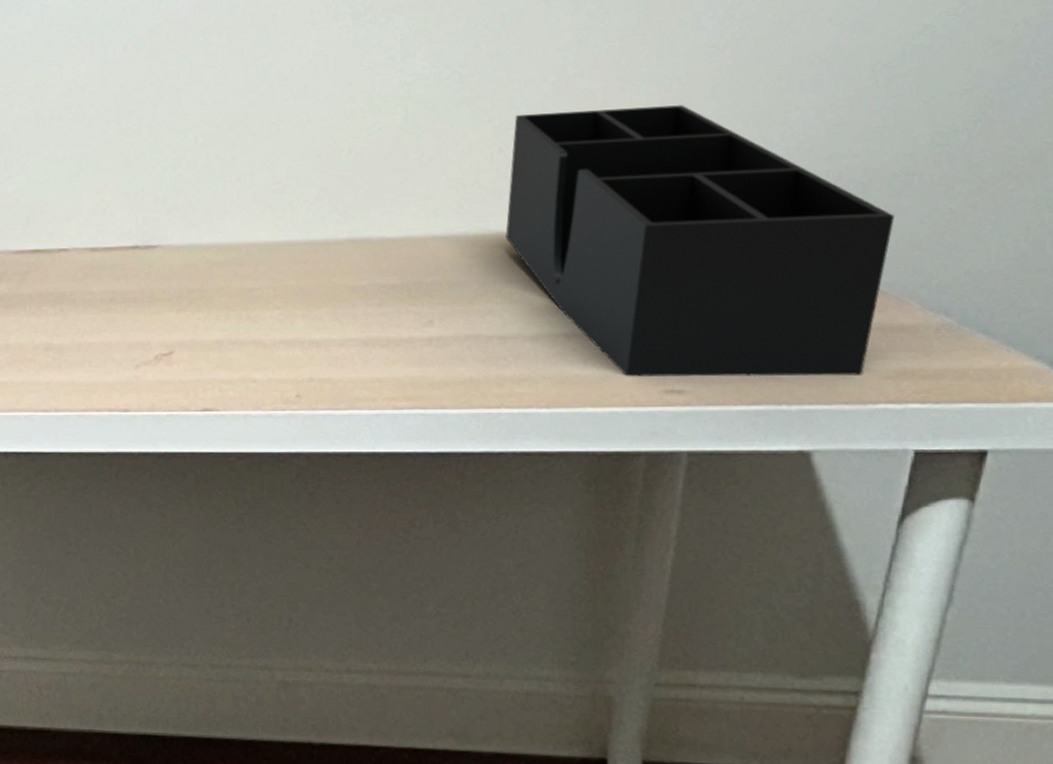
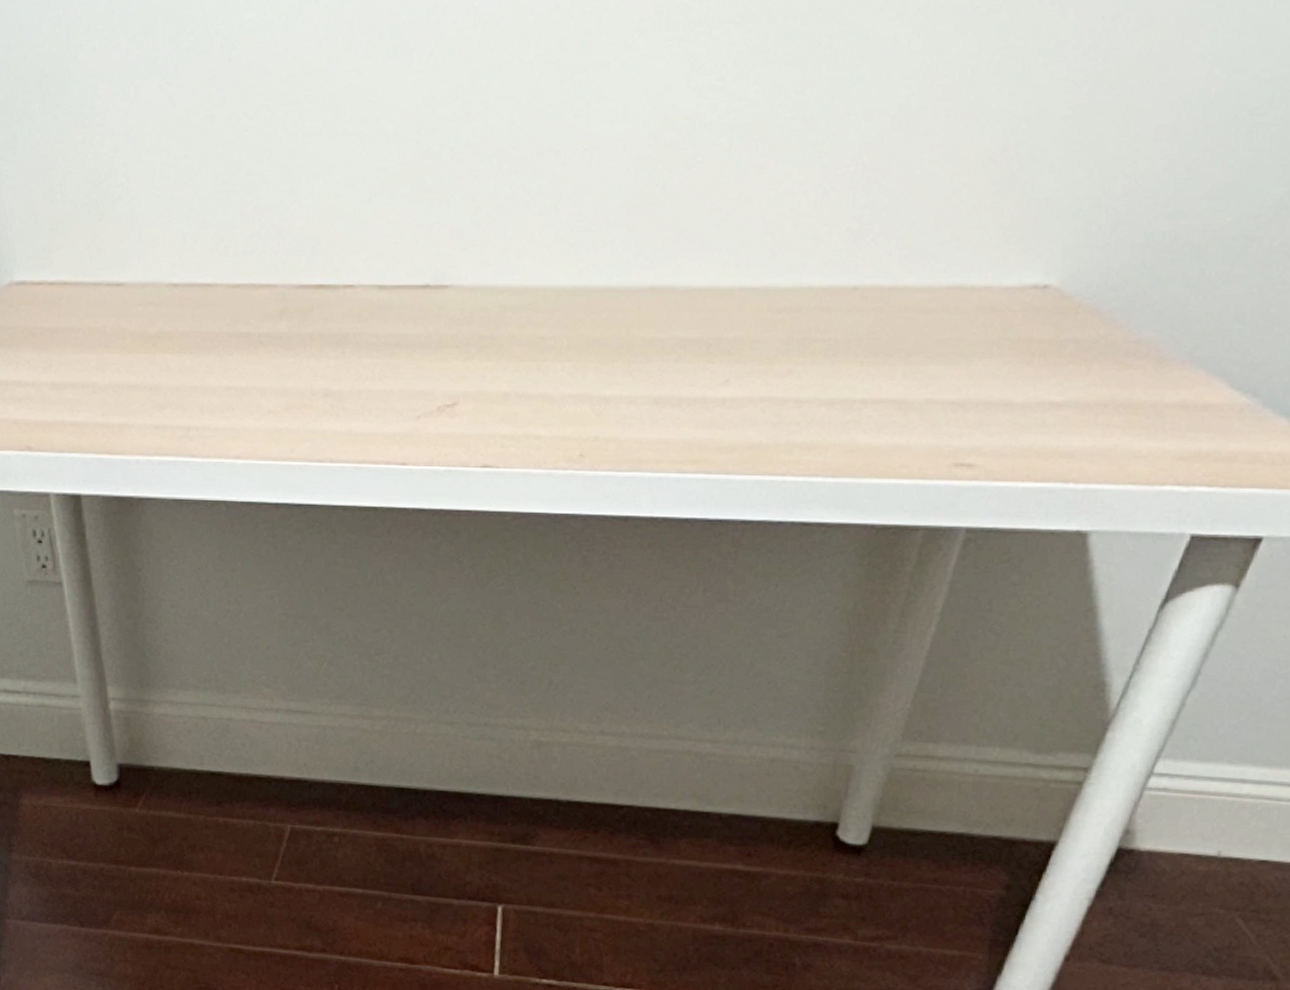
desk organizer: present [505,104,894,378] -> none [817,147,1224,455]

